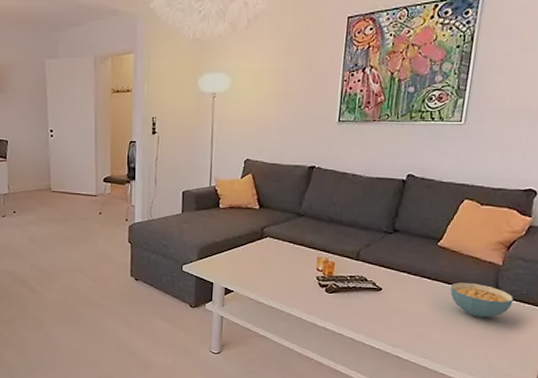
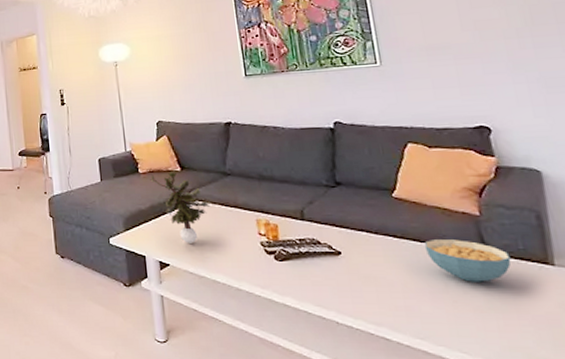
potted plant: none [229,207,281,274] -> present [150,169,211,243]

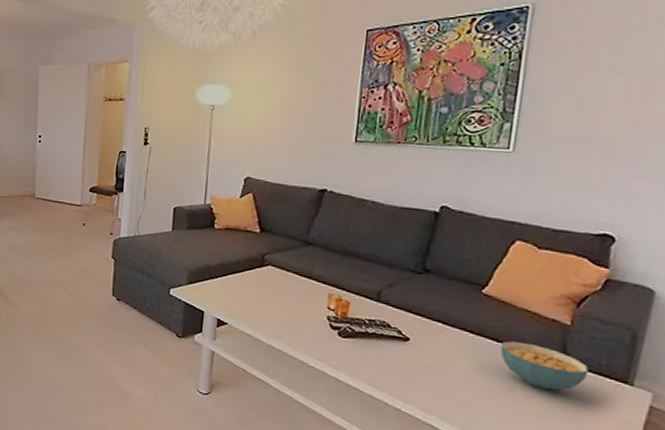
potted plant: present [150,169,211,243] -> none [225,230,285,307]

